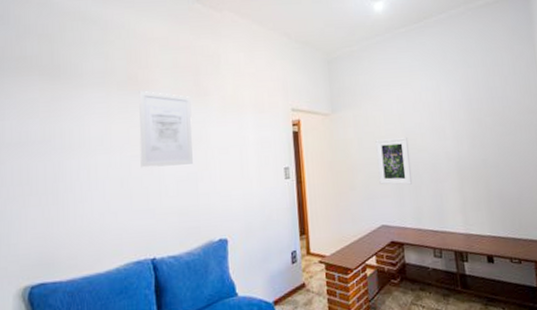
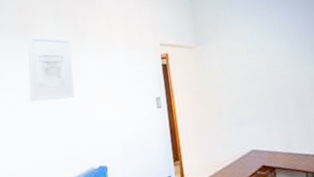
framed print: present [375,138,413,185] -> none [239,65,279,111]

